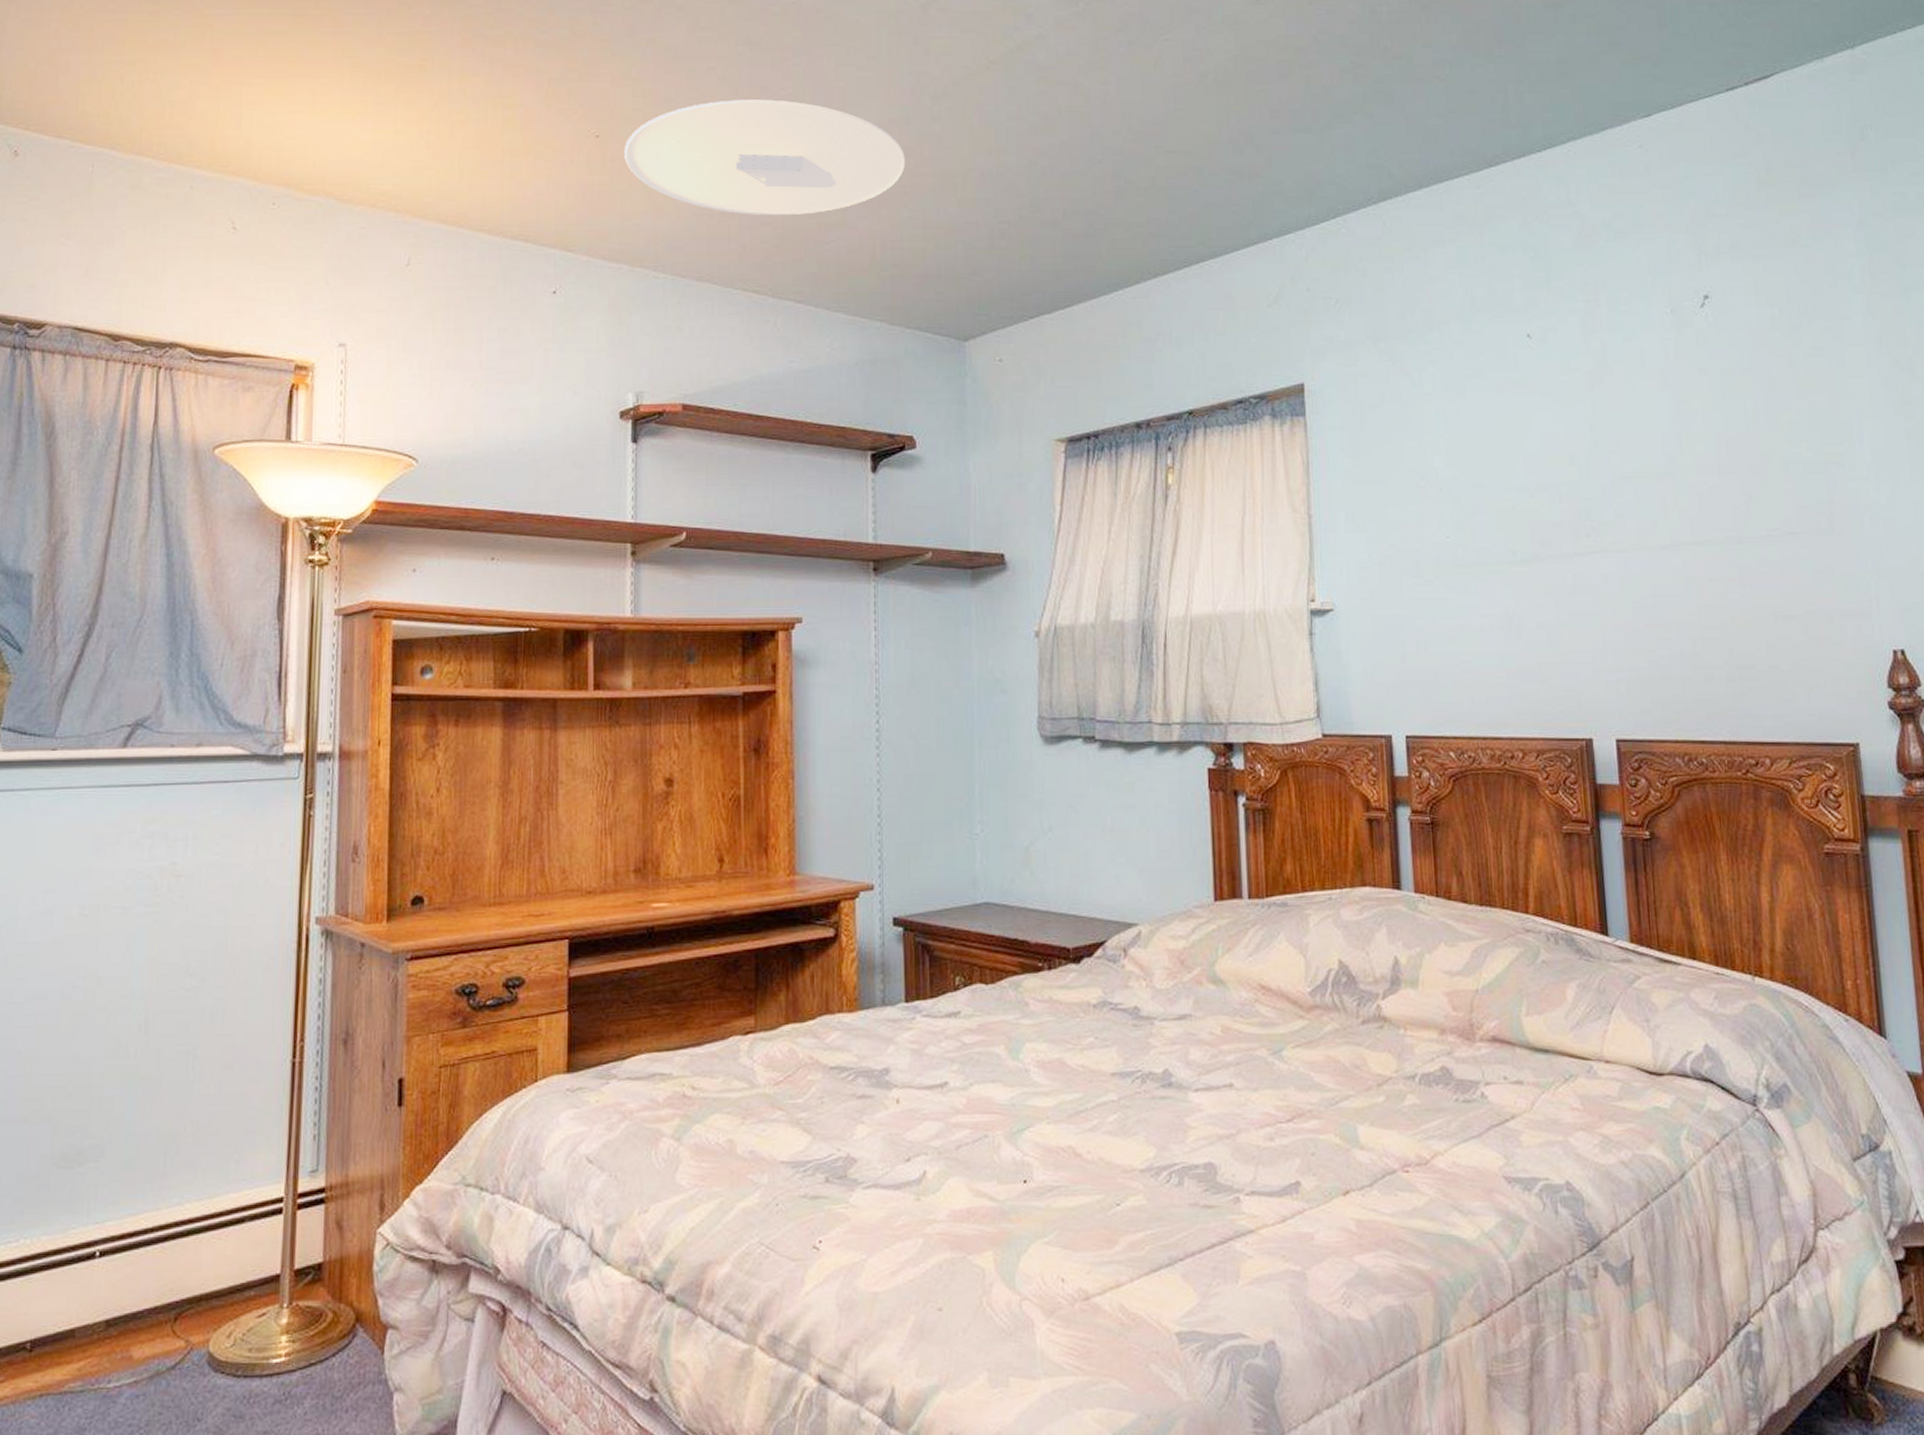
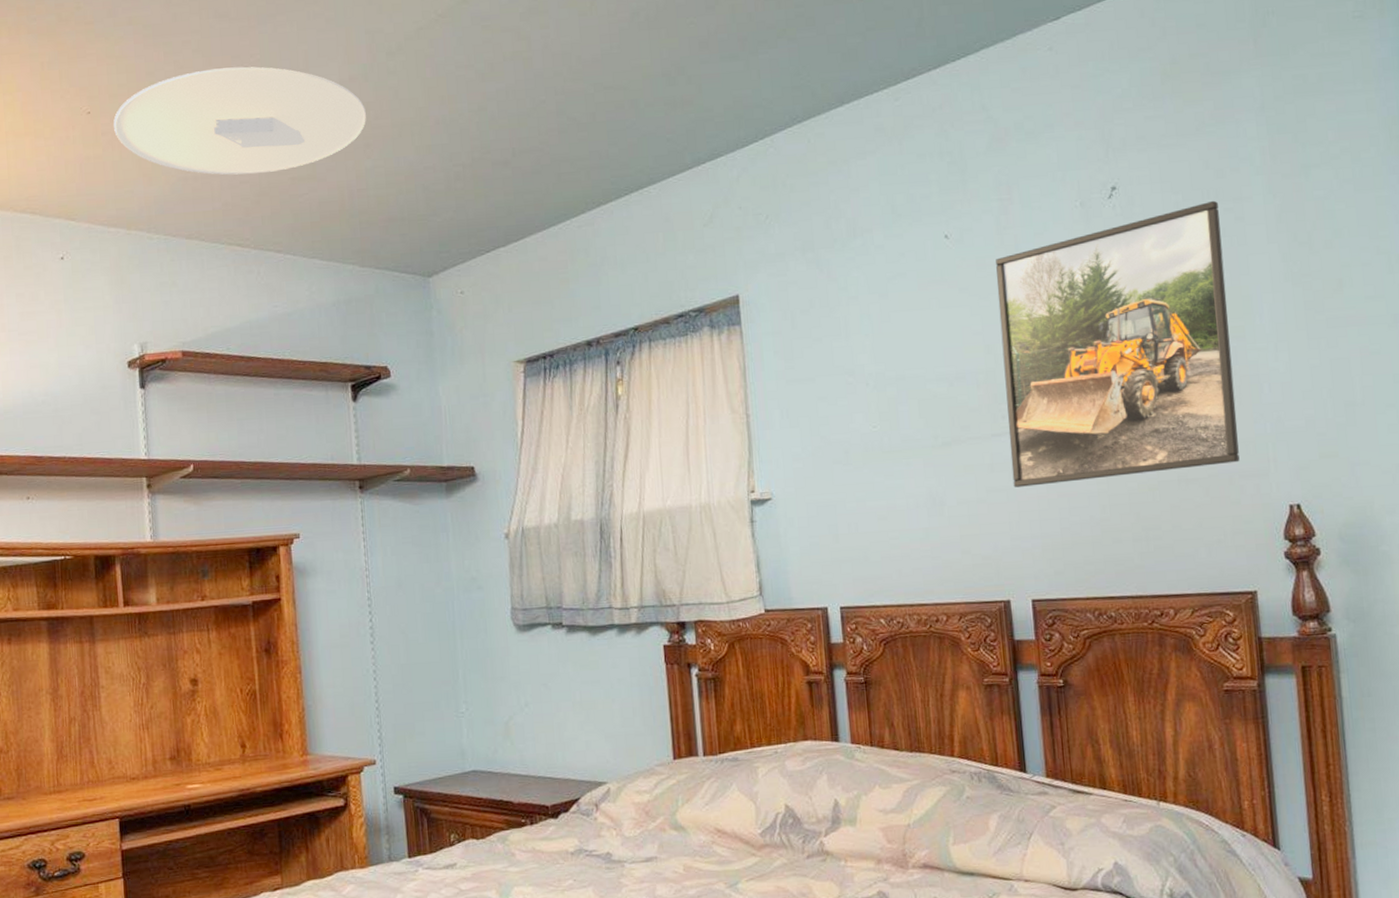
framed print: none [1581,317,1840,613] -> present [996,200,1240,488]

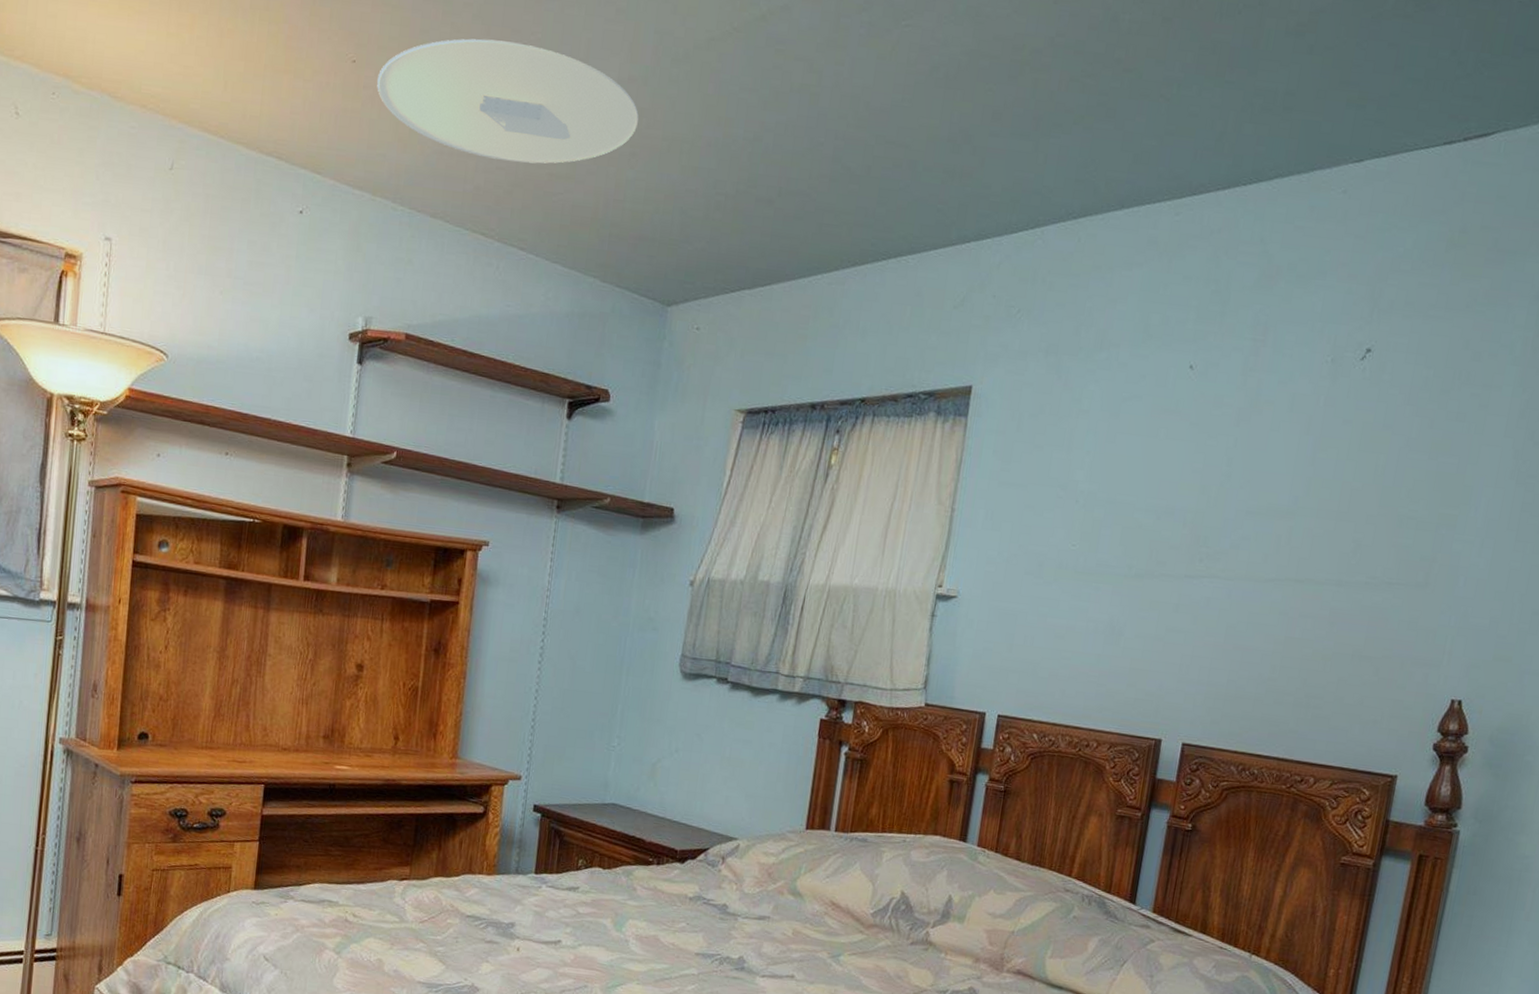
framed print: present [996,200,1240,488] -> none [1193,382,1467,649]

